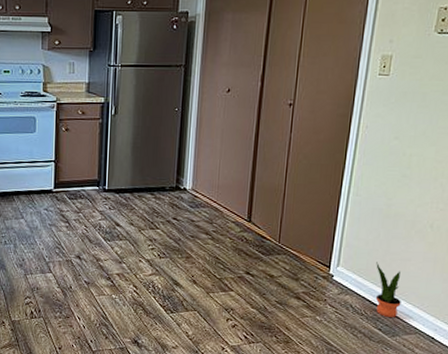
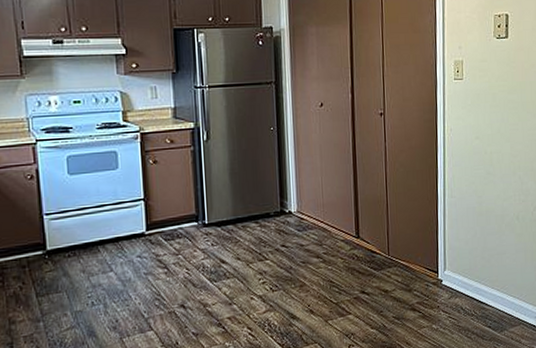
potted plant: present [375,262,401,317] -> none [477,260,504,313]

